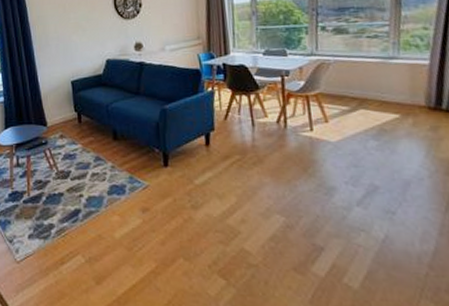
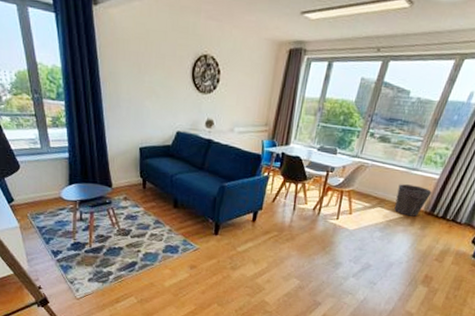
waste bin: none [378,76,427,116] -> present [394,184,432,217]

